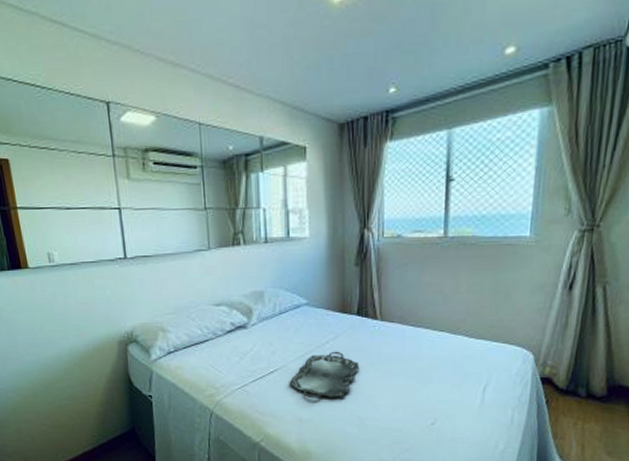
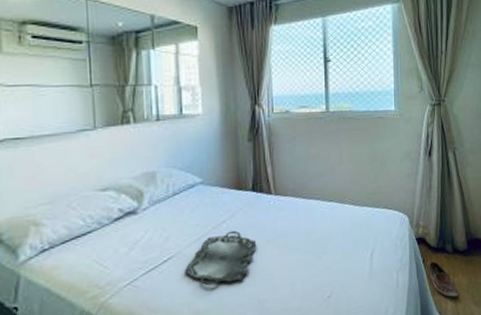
shoe: none [550,404,587,443] -> present [427,261,458,297]

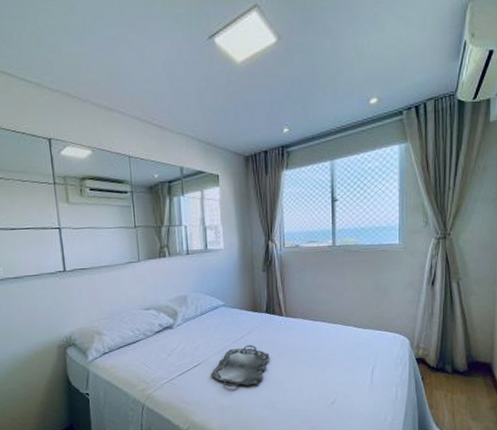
shoe: present [427,261,458,297] -> none [426,380,456,412]

